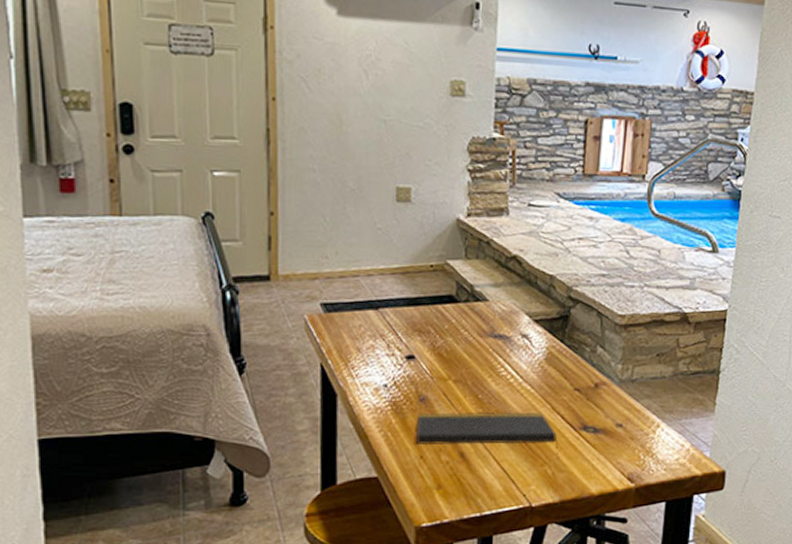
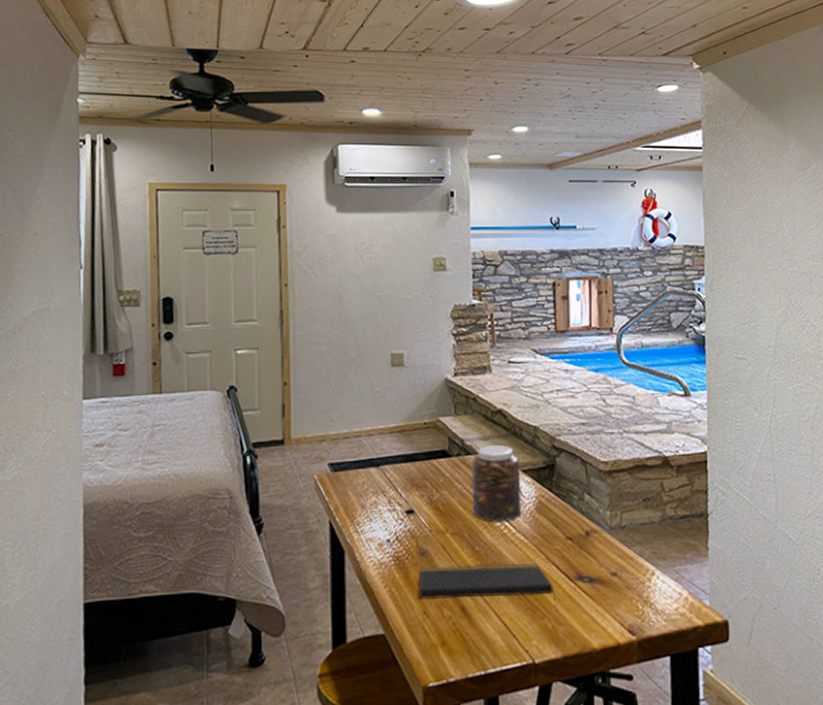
jar: none [478,293,533,372] -> present [472,445,522,523]

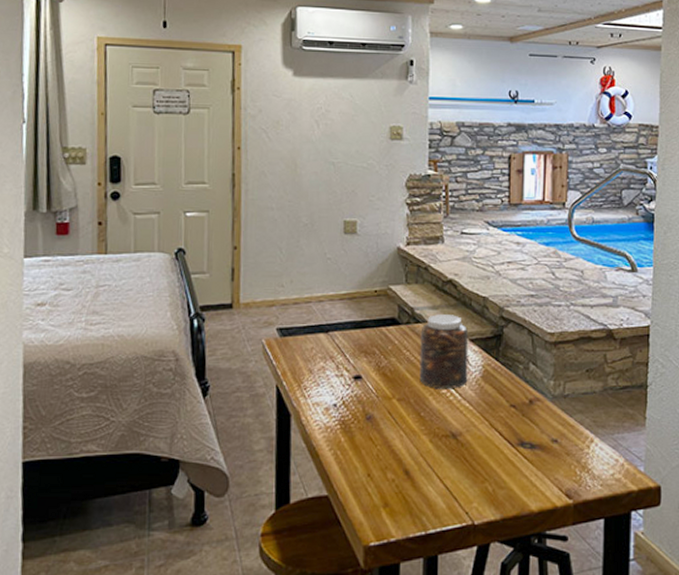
notepad: present [418,562,557,612] -> none [363,429,498,476]

